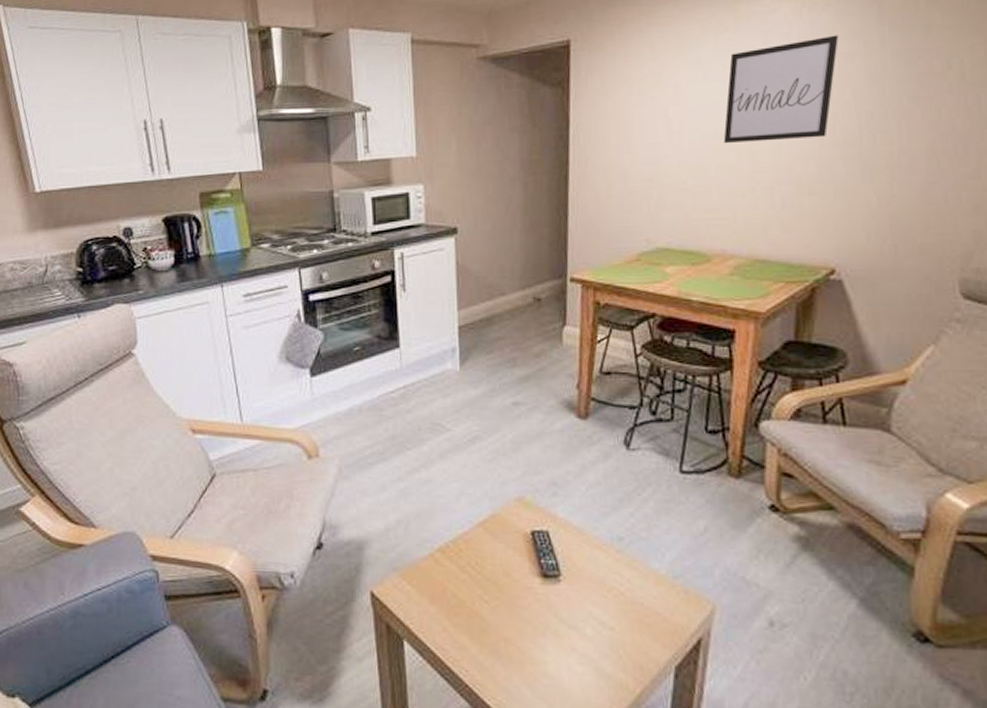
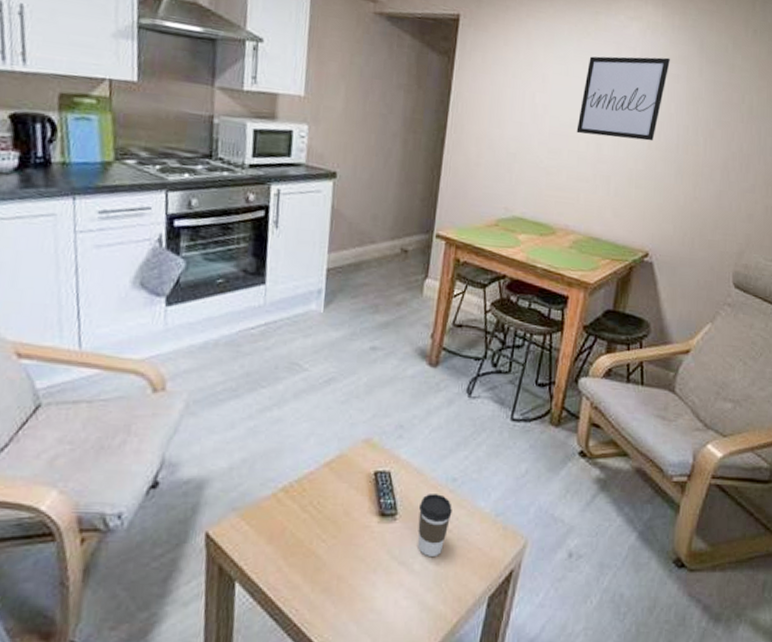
coffee cup: none [584,554,622,621] -> present [418,494,452,556]

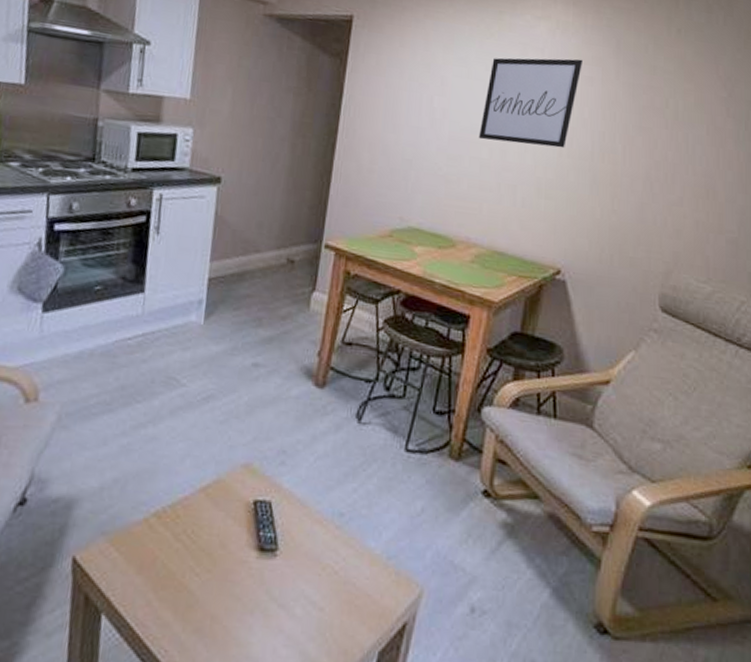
coffee cup: present [418,494,452,556] -> none [300,529,339,601]

